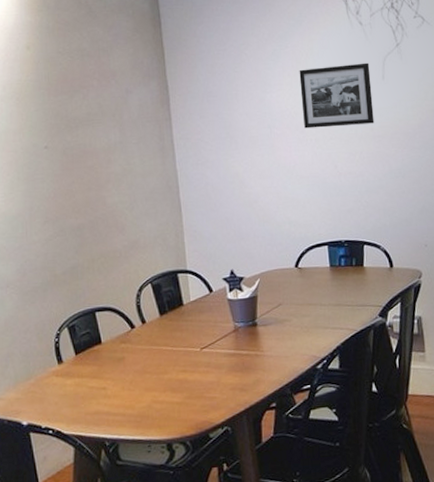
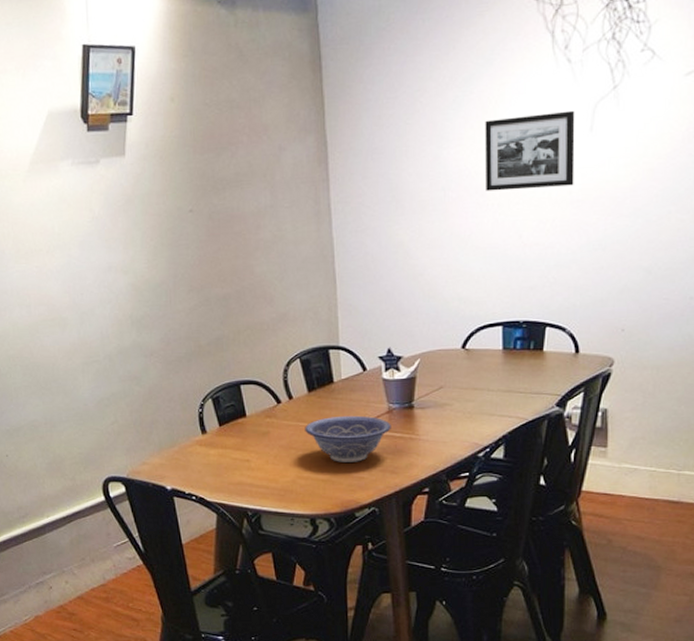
decorative bowl: none [158,336,238,384] -> present [305,415,391,462]

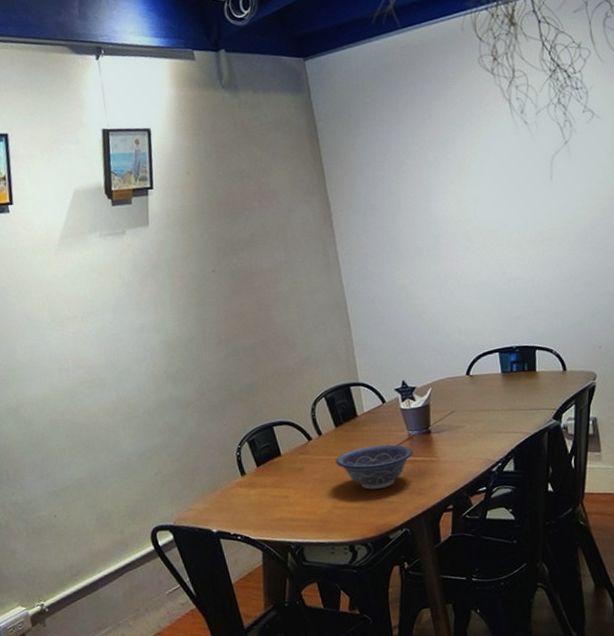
picture frame: present [484,110,575,191] -> none [462,164,543,236]

